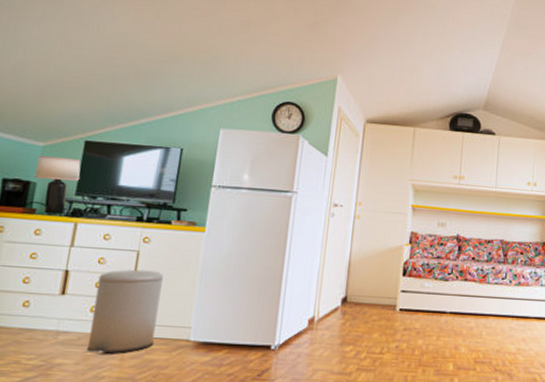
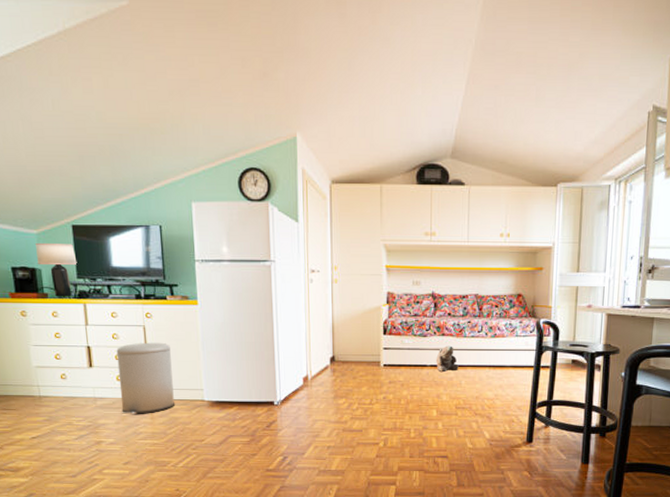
stuffed animal: none [456,292,480,321] -> present [436,345,459,373]

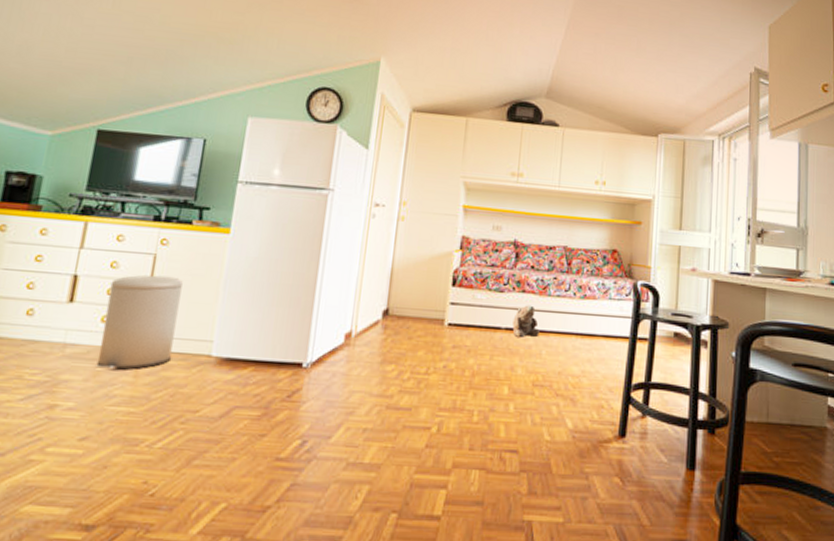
table lamp: present [34,242,77,297] -> none [39,145,93,212]

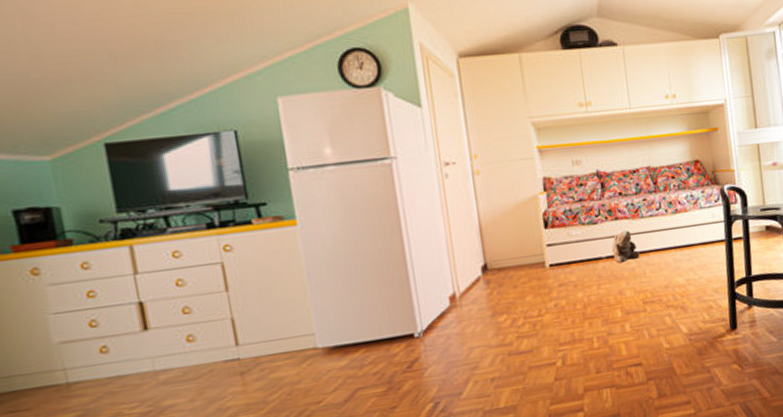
pedal bin: present [96,275,183,371] -> none [183,281,275,387]

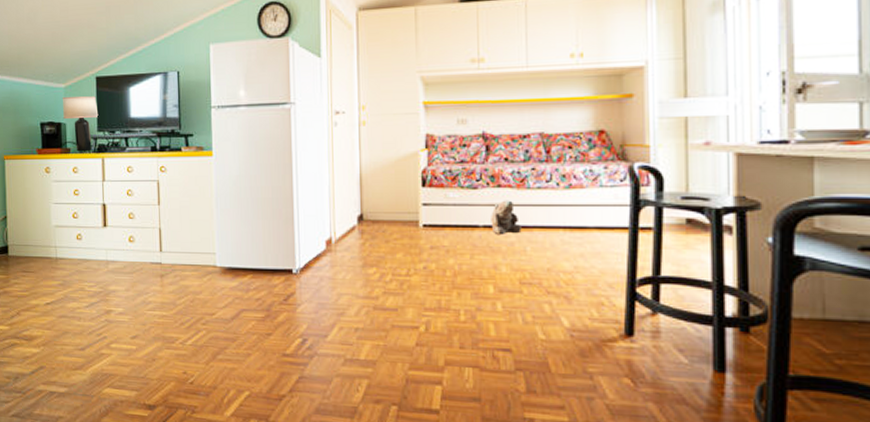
table lamp: none [47,168,116,242] -> present [62,96,99,152]

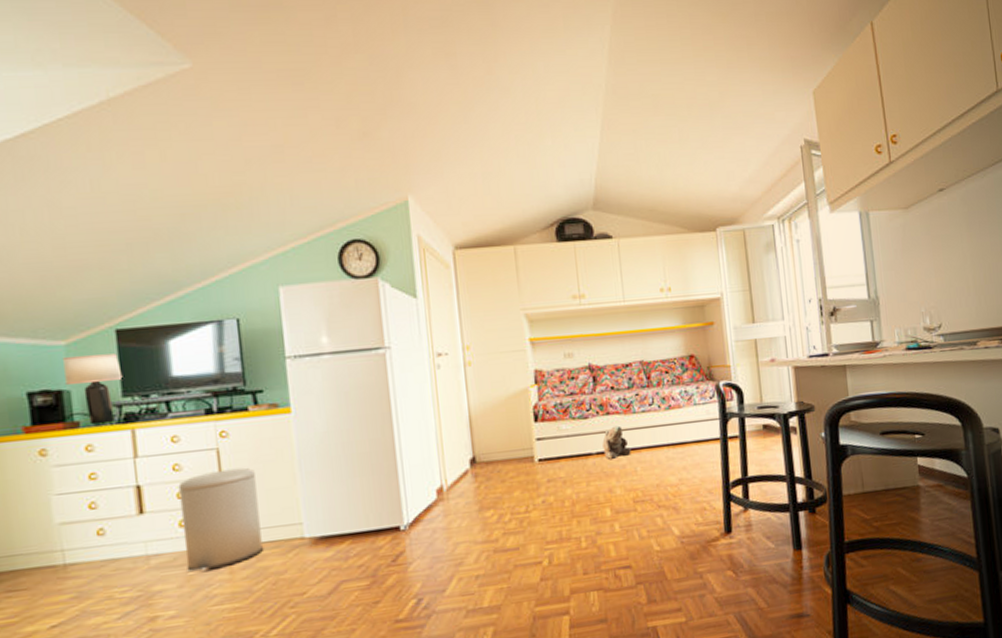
pedal bin: none [130,199,185,282] -> present [178,467,263,573]

